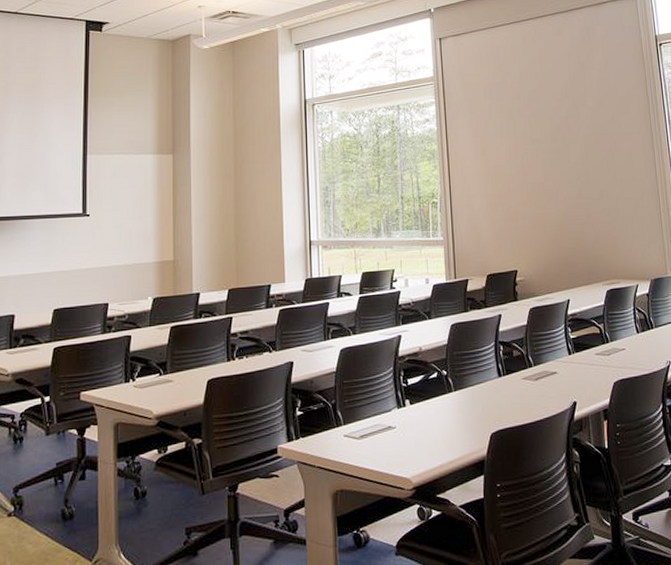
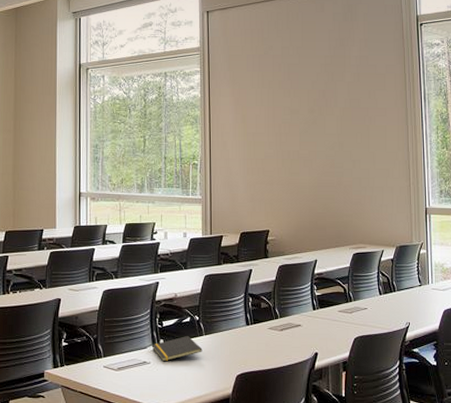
notepad: none [396,394,453,425] -> present [151,336,203,362]

